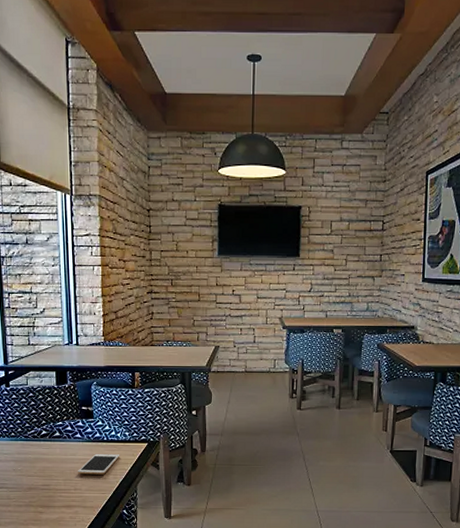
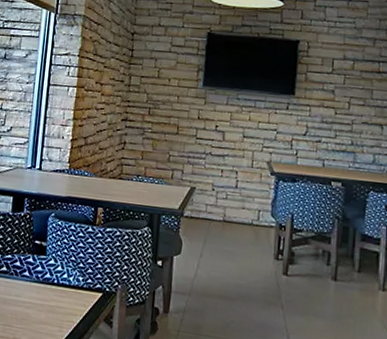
cell phone: present [78,454,120,475] -> none [20,298,70,325]

